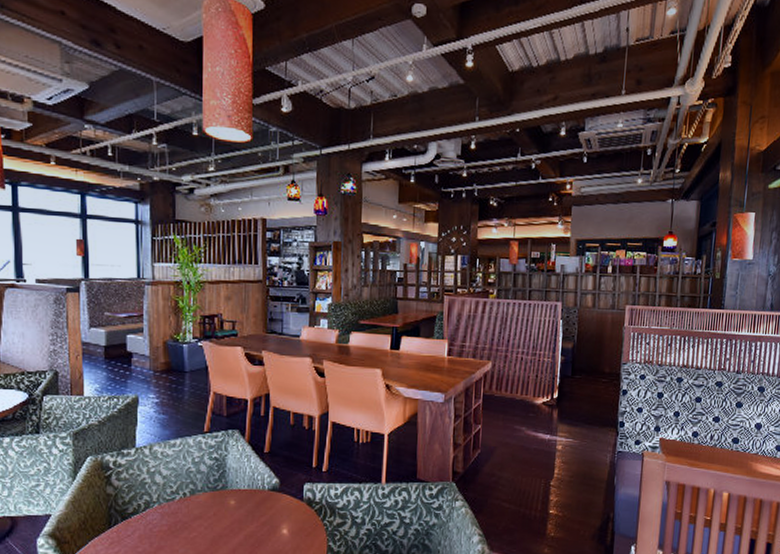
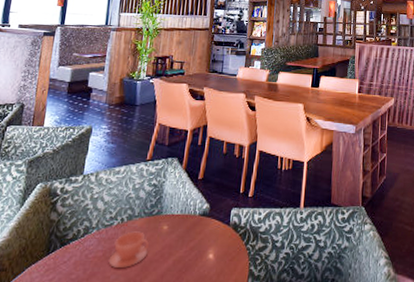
teacup: none [175,506,216,542] -> present [108,231,149,268]

